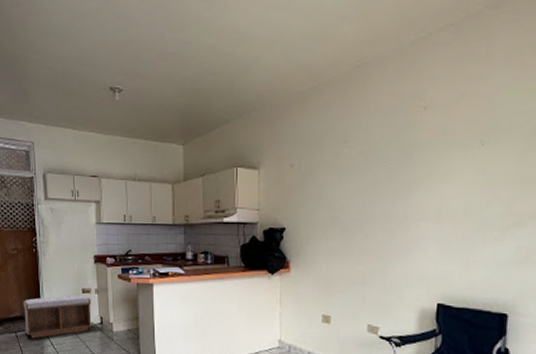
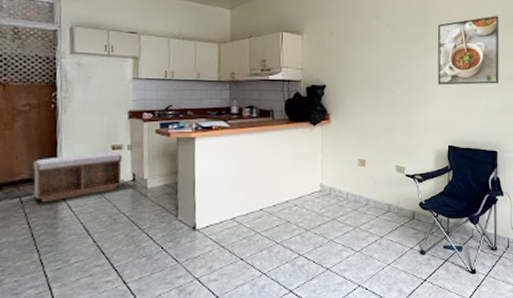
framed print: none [425,127,521,227] -> present [437,15,500,85]

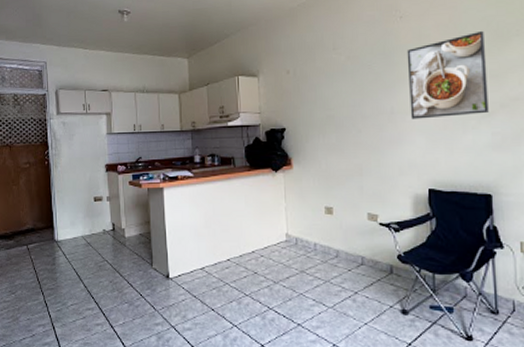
bench: present [32,151,123,203] -> none [34,203,104,250]

